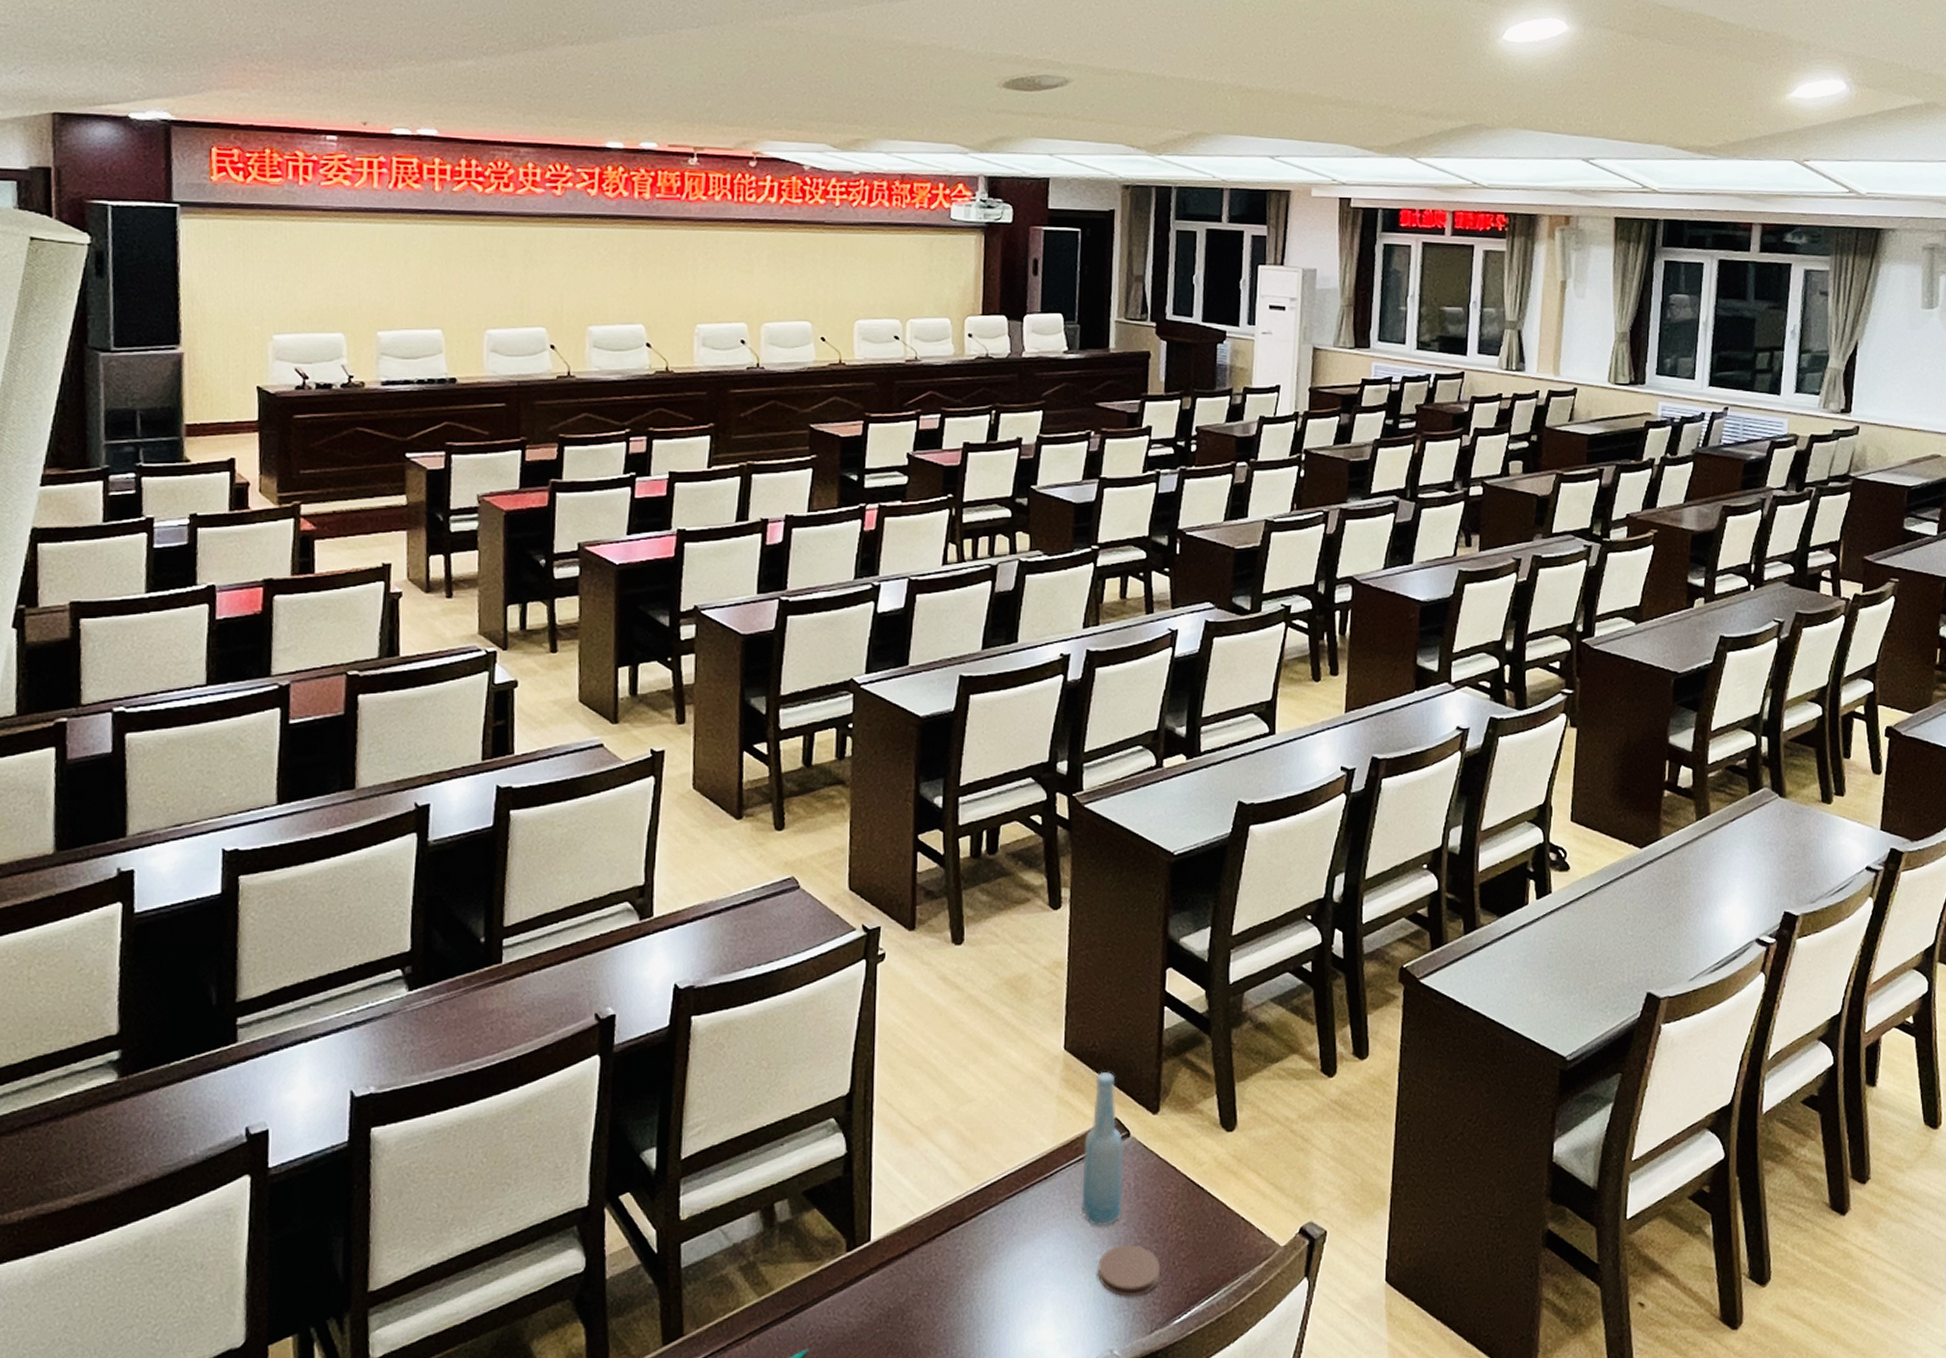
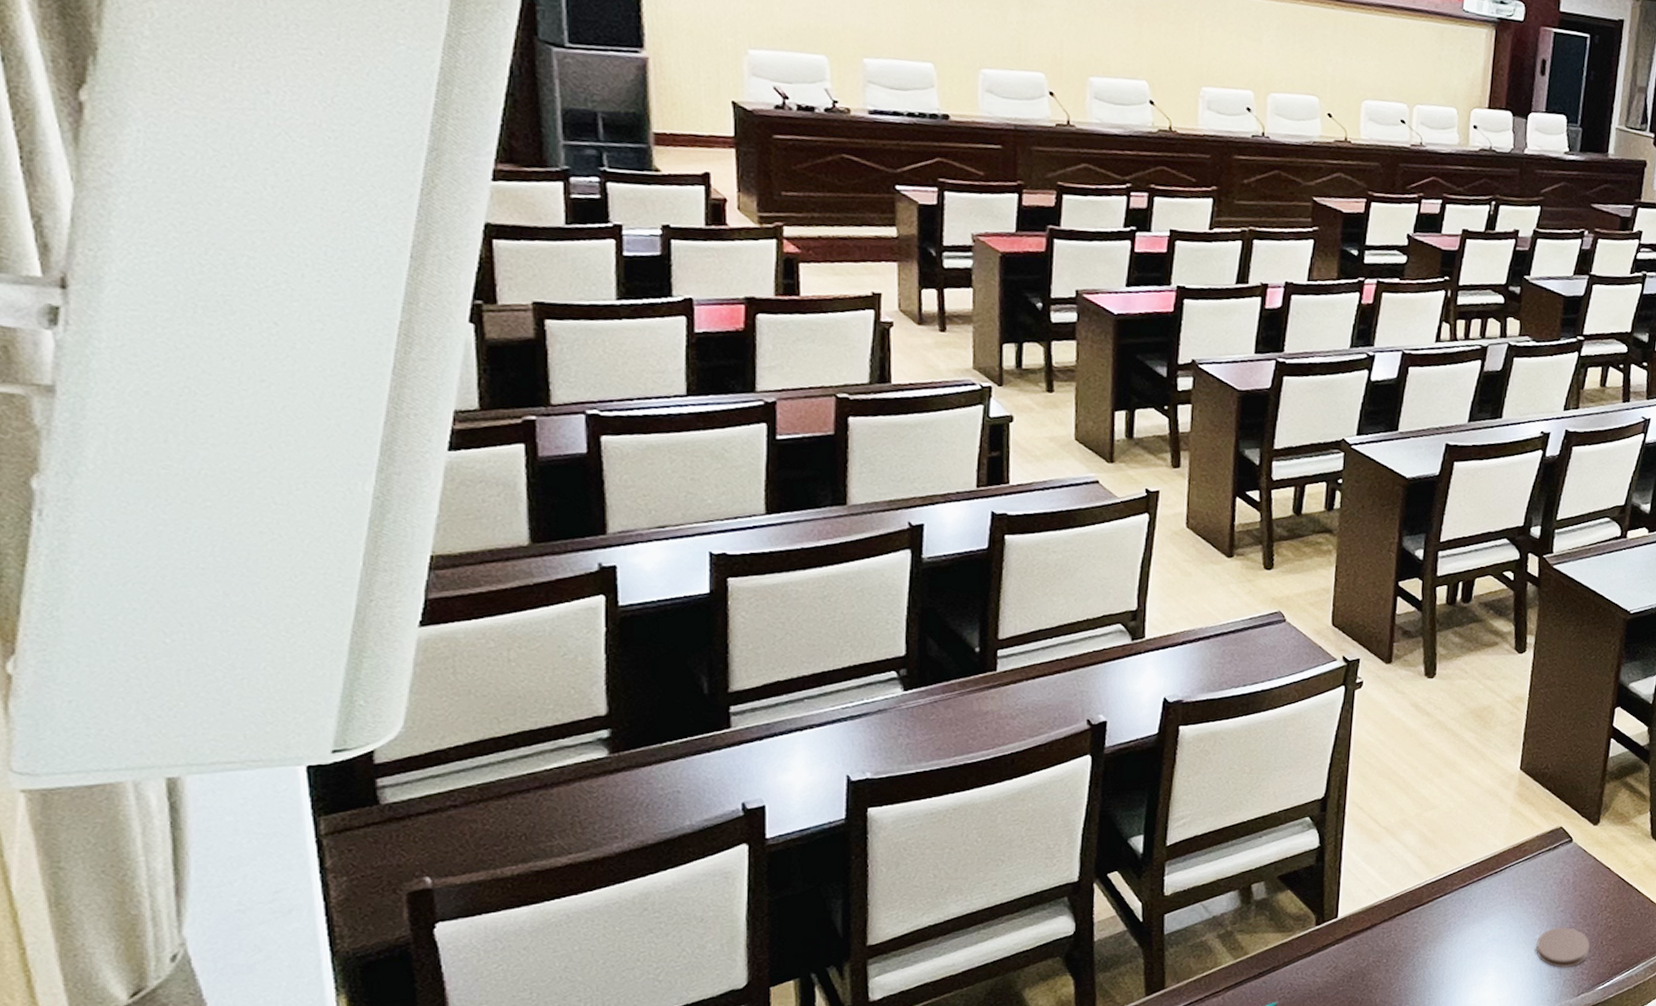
bottle: present [1081,1072,1124,1226] -> none [1525,790,1566,912]

